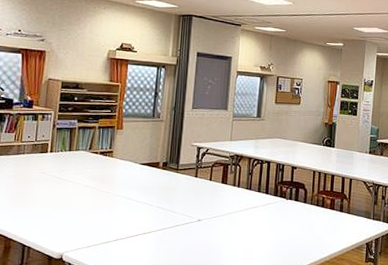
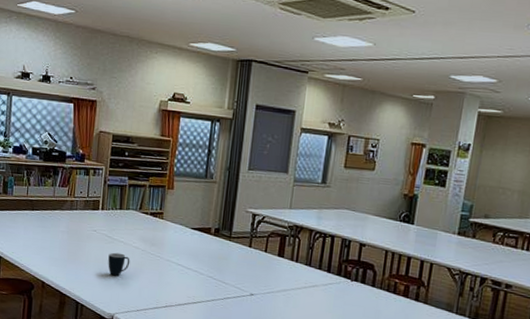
mug: none [57,192,80,215] -> present [108,252,130,276]

